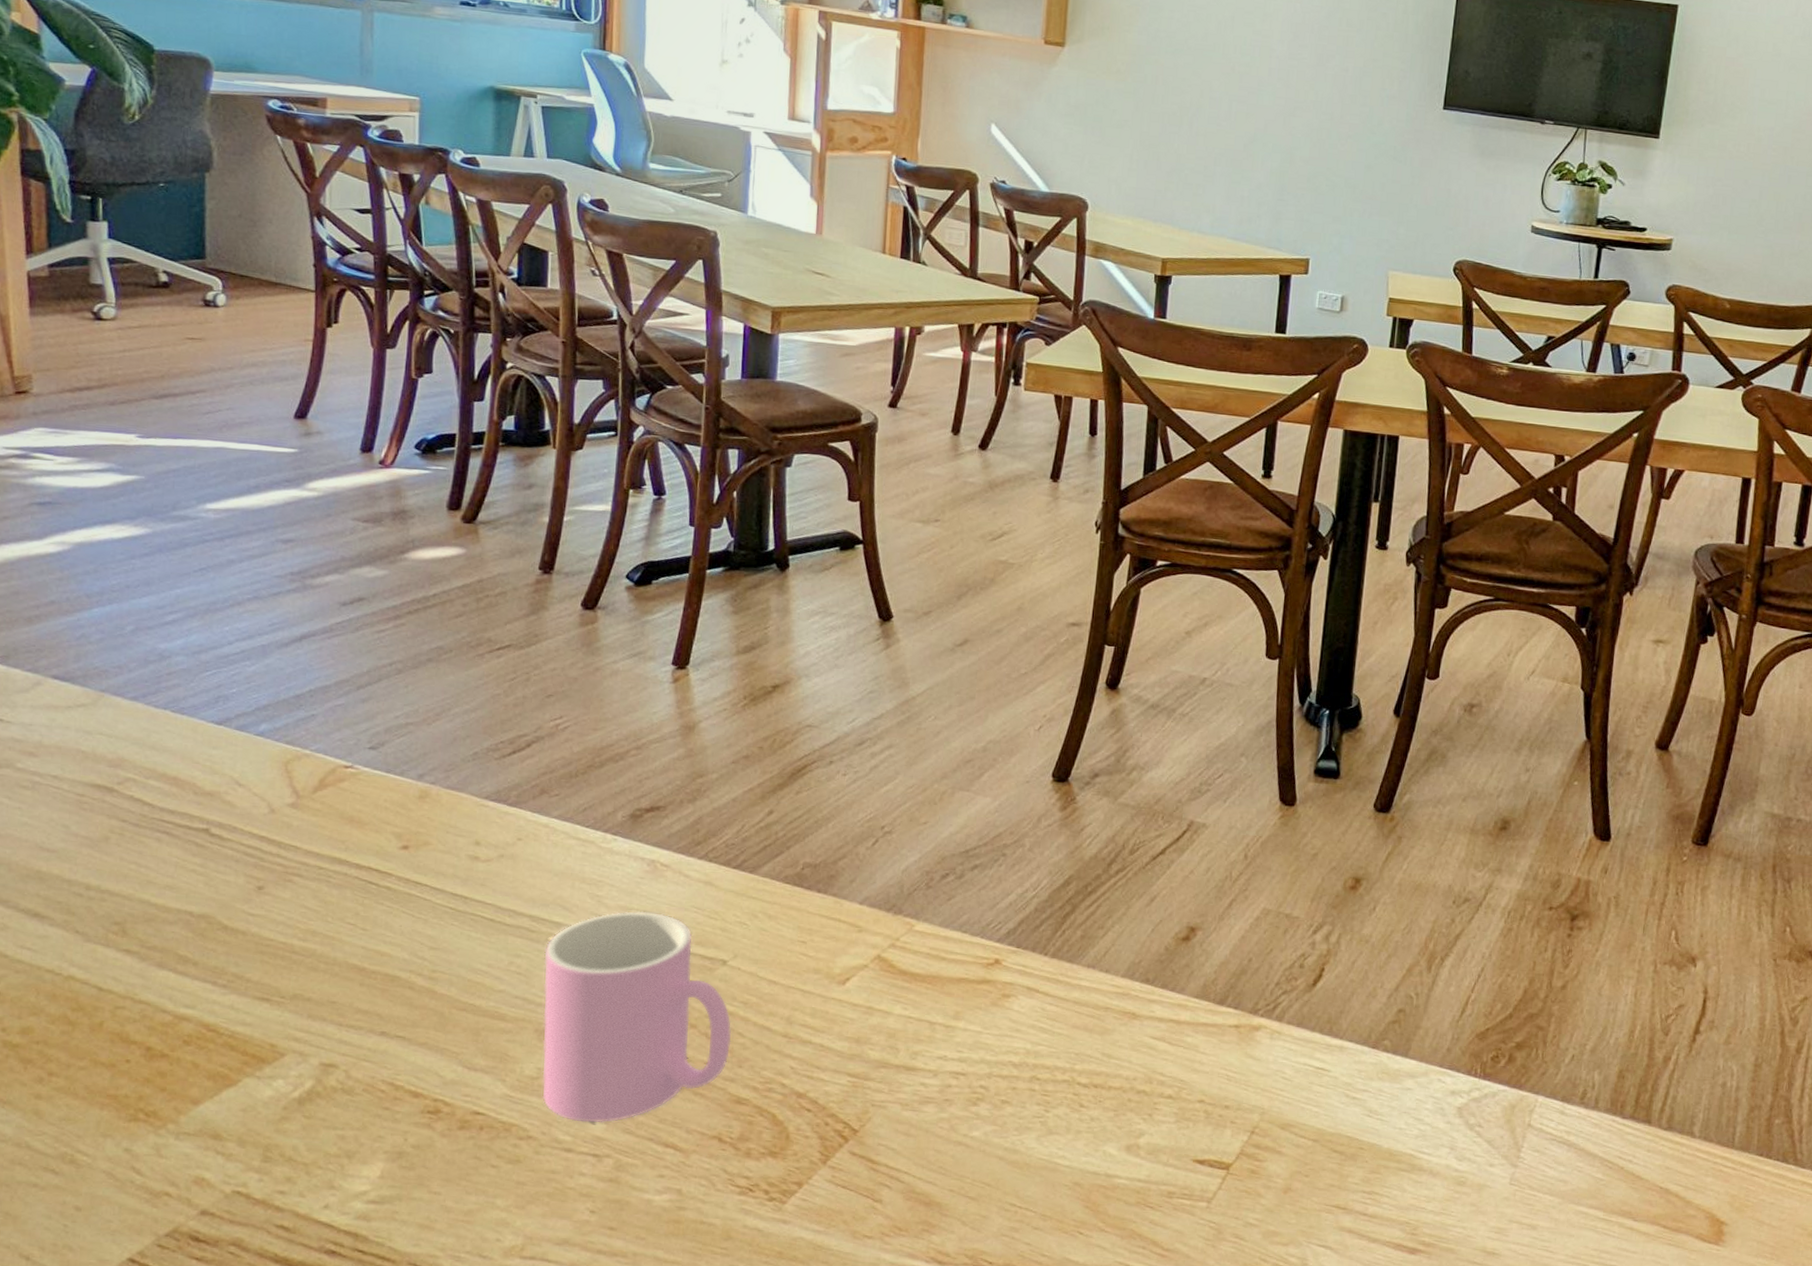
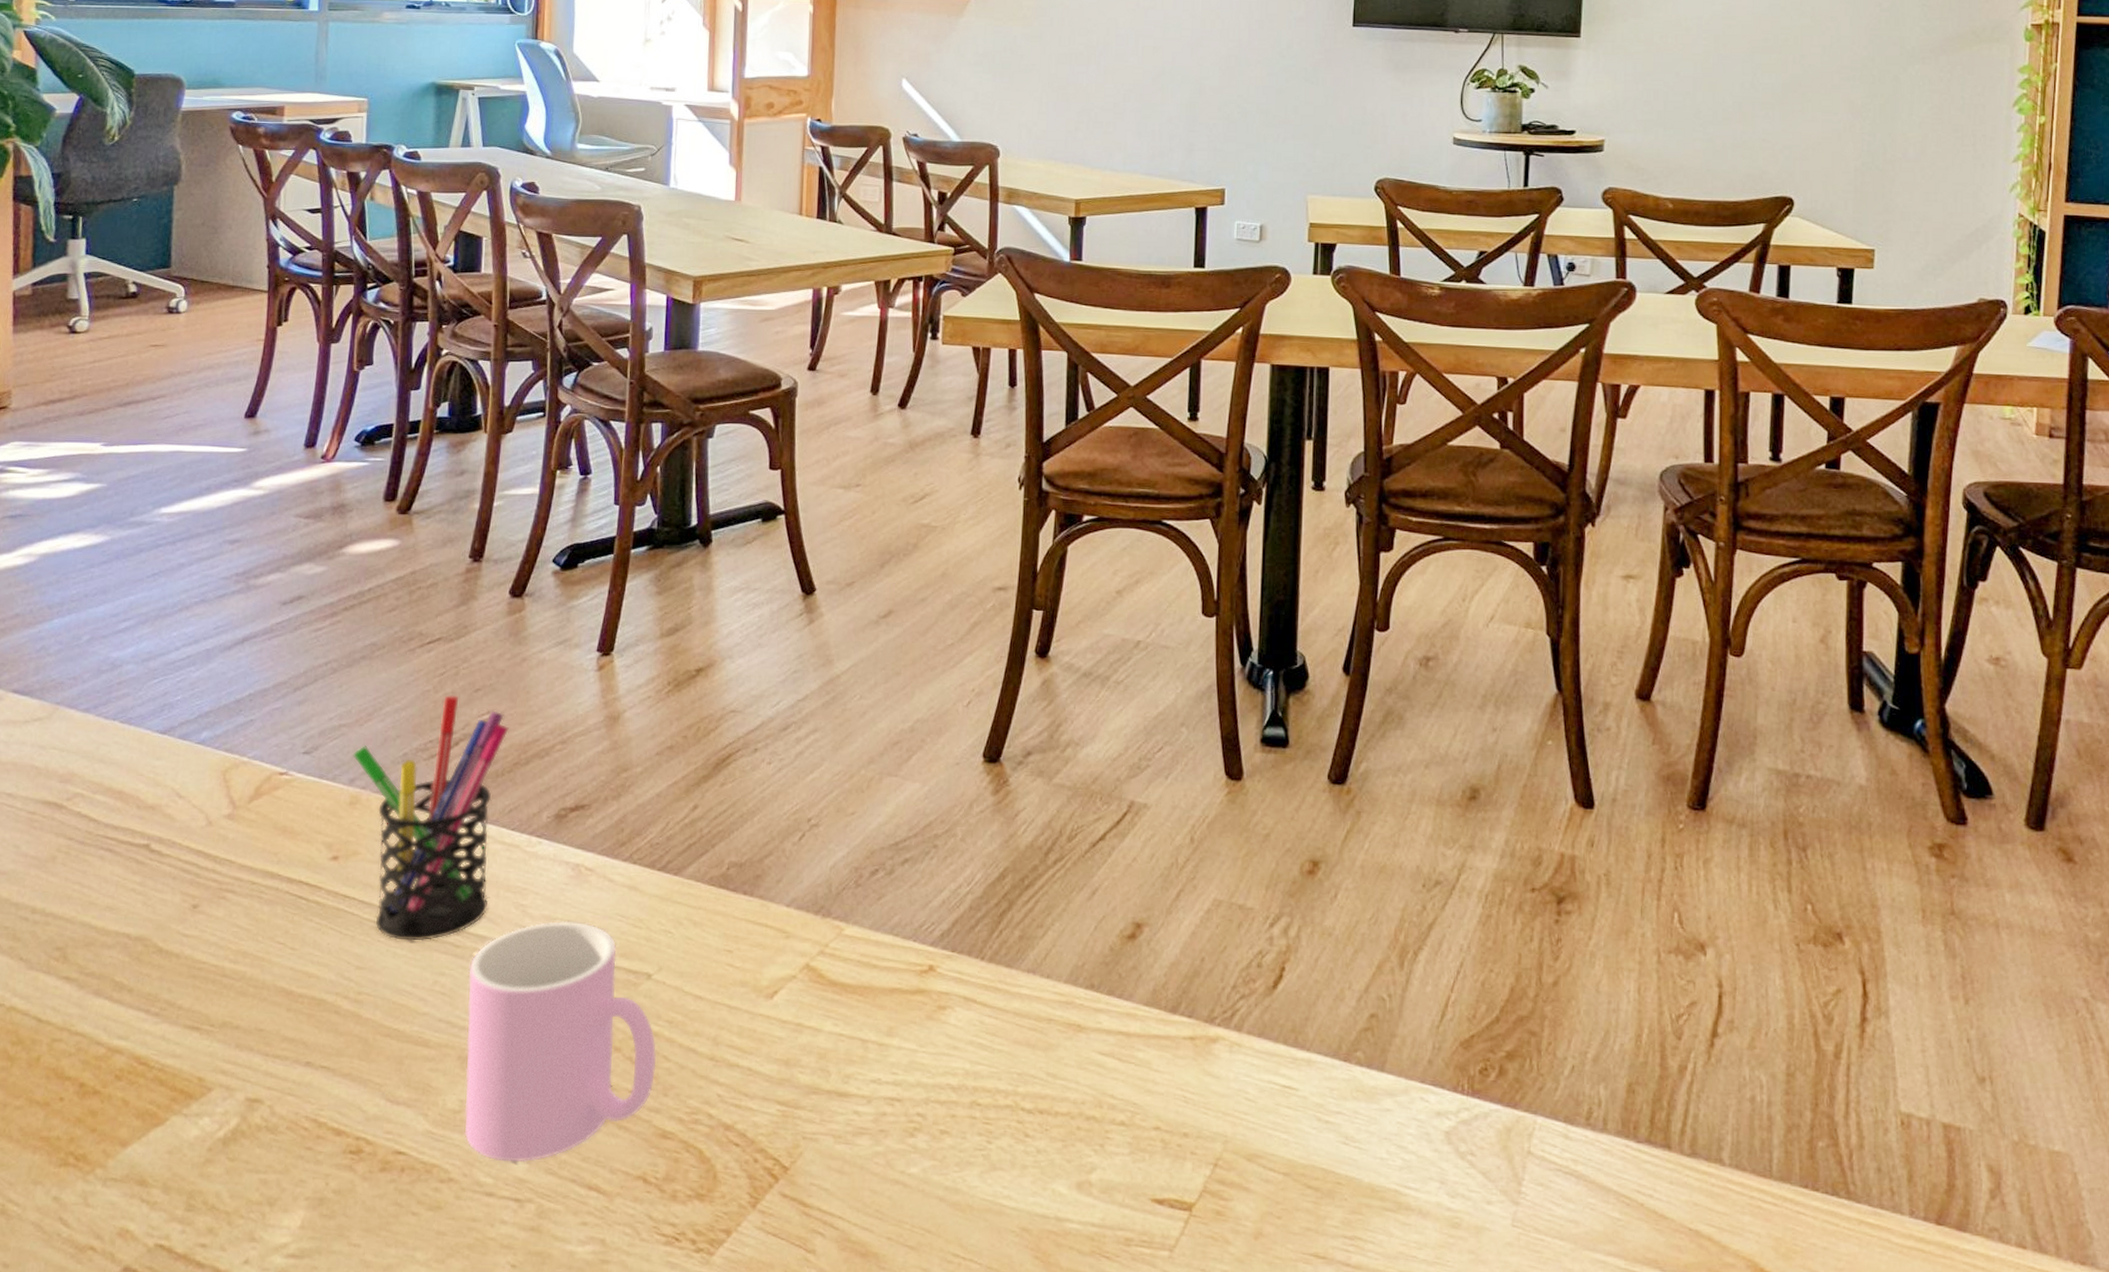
pen holder: none [421,699,583,926] -> present [353,695,509,941]

